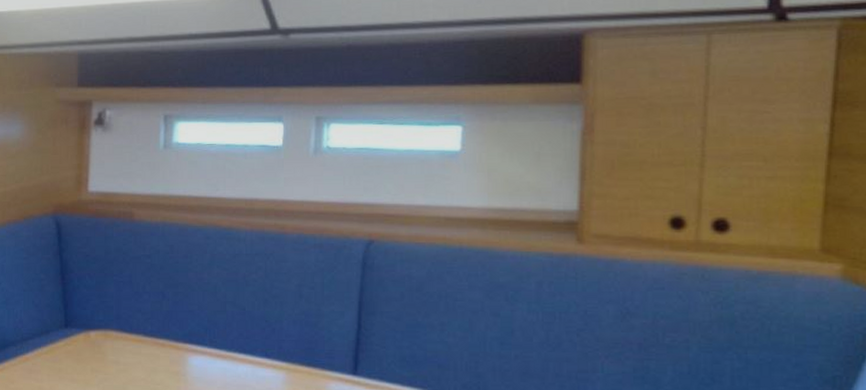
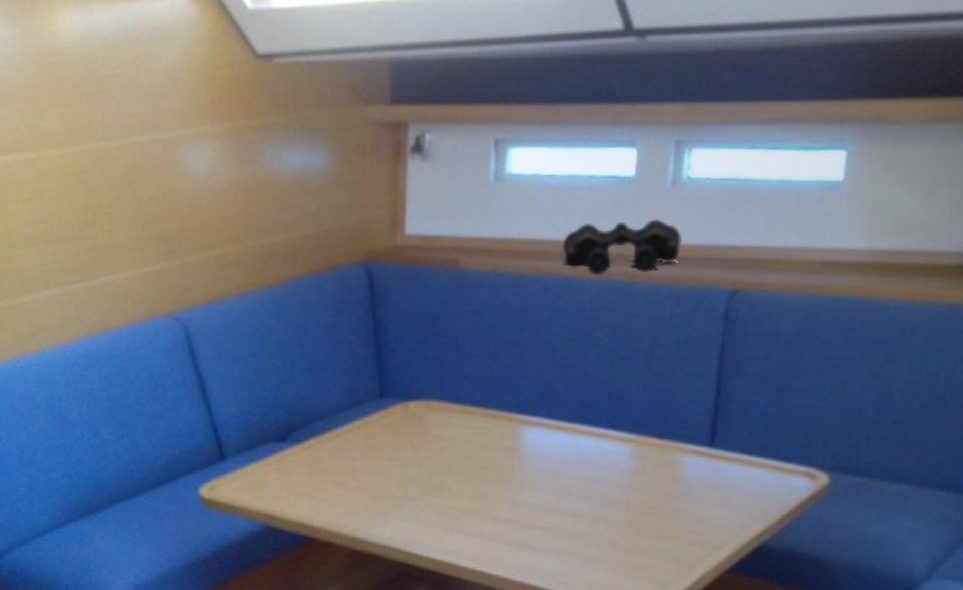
binoculars: none [221,180,323,227] -> present [562,219,682,276]

